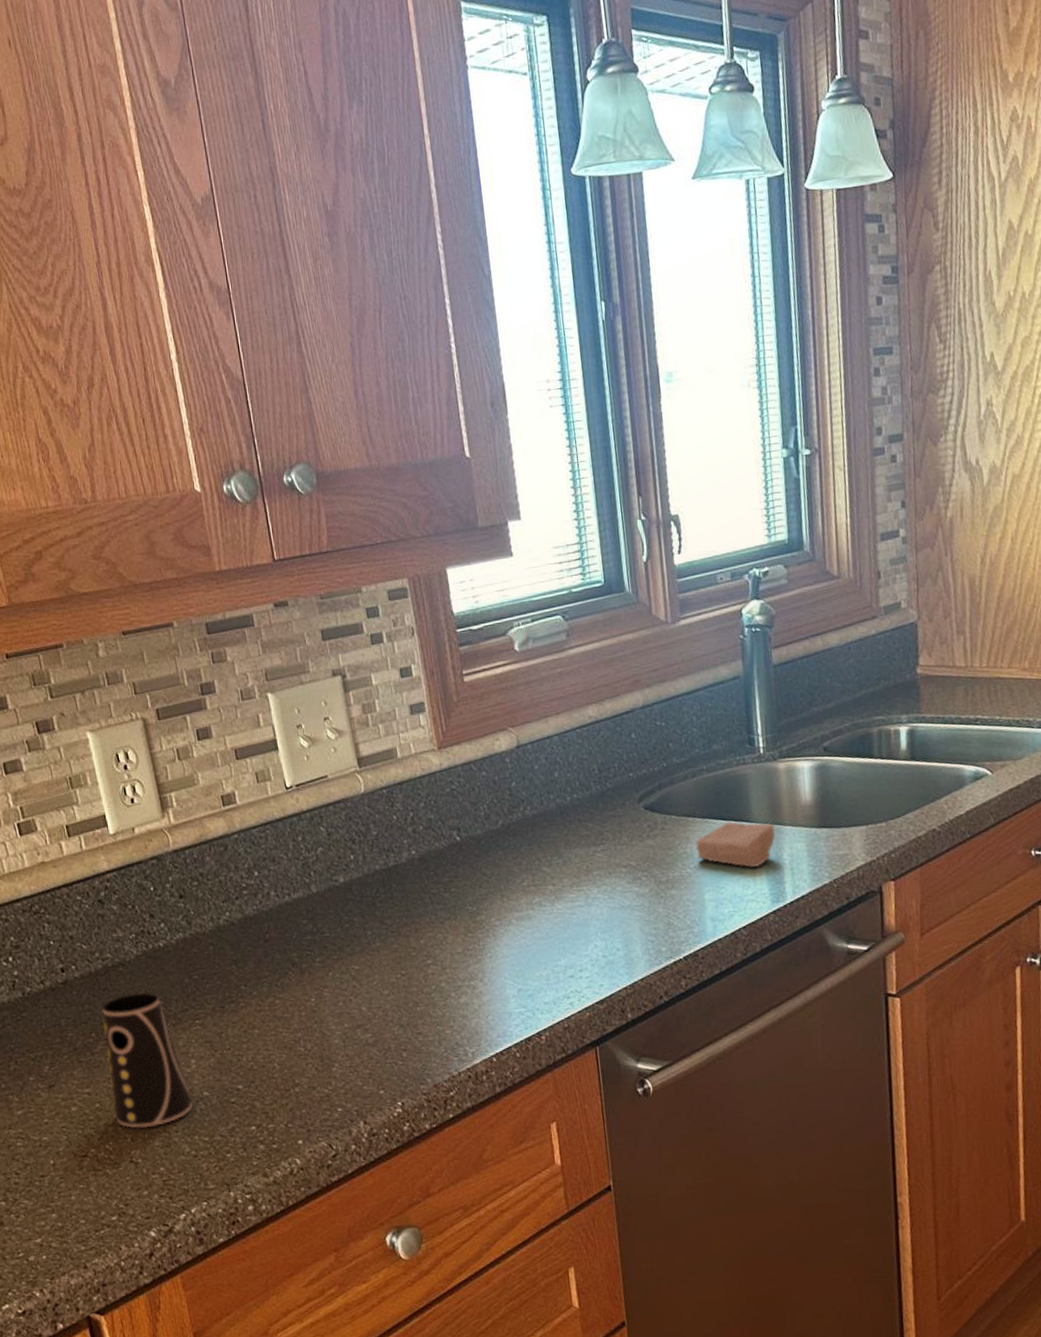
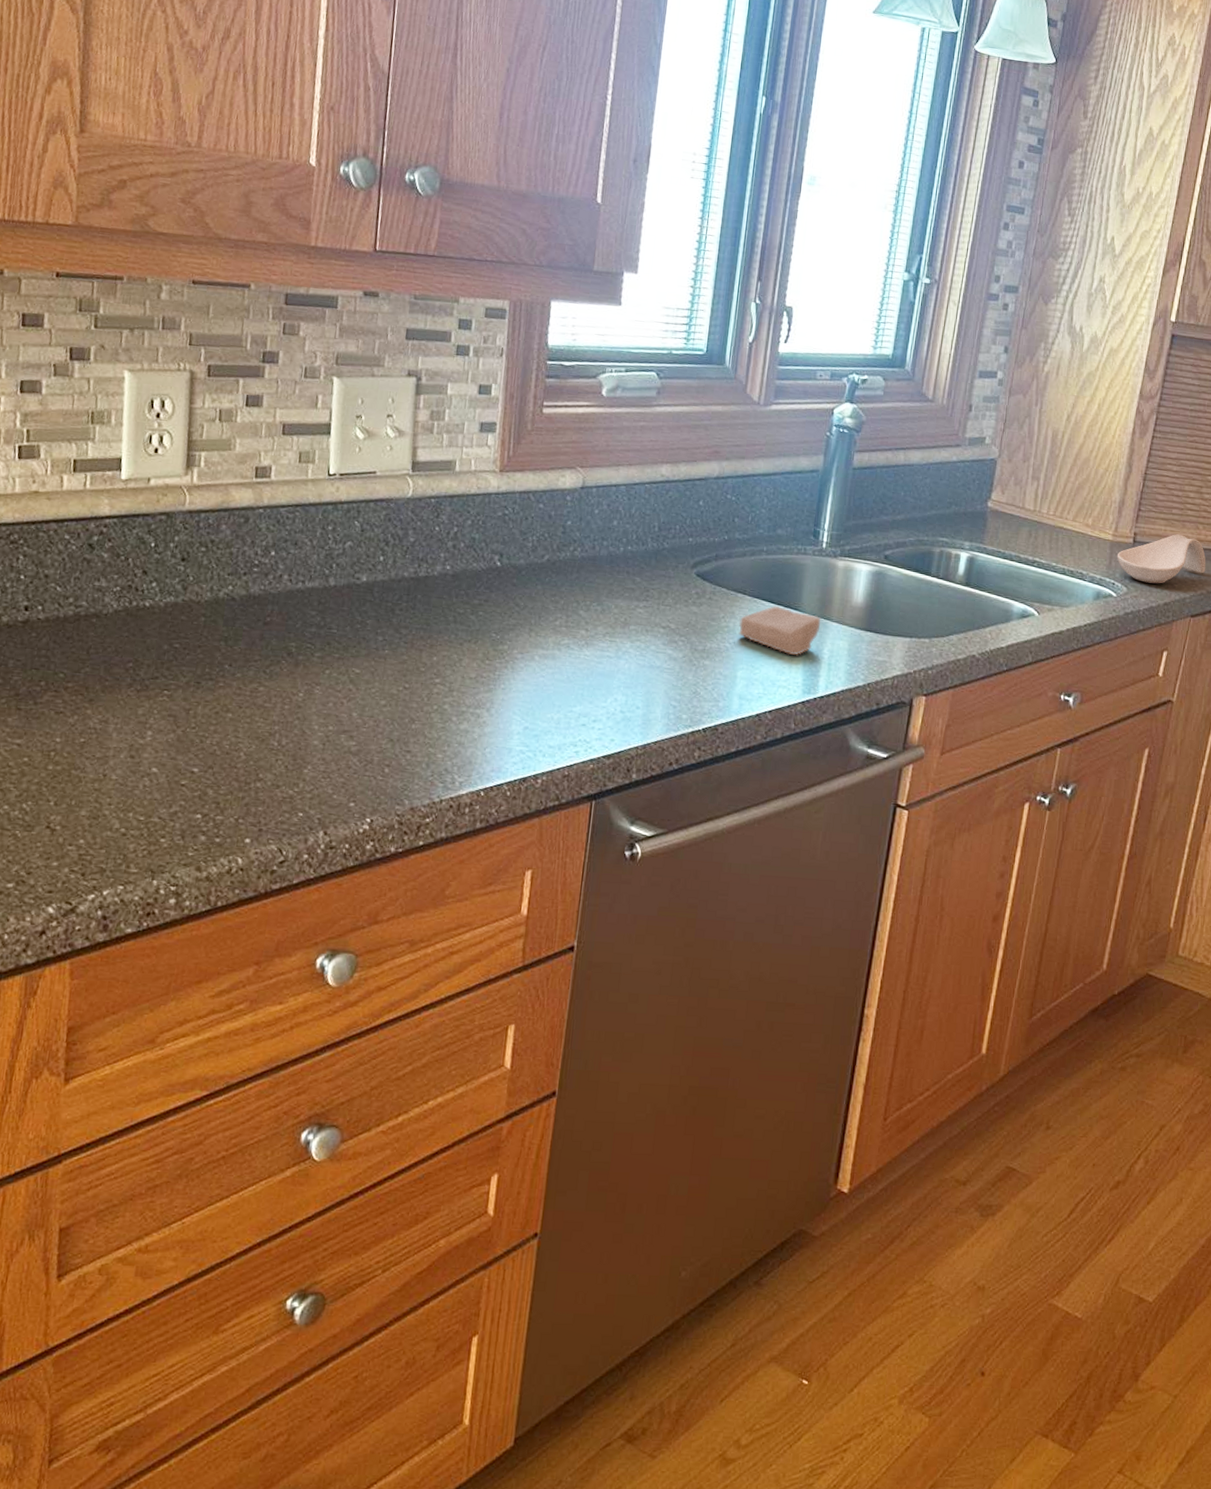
cup: present [102,992,193,1129] -> none [43,649,137,795]

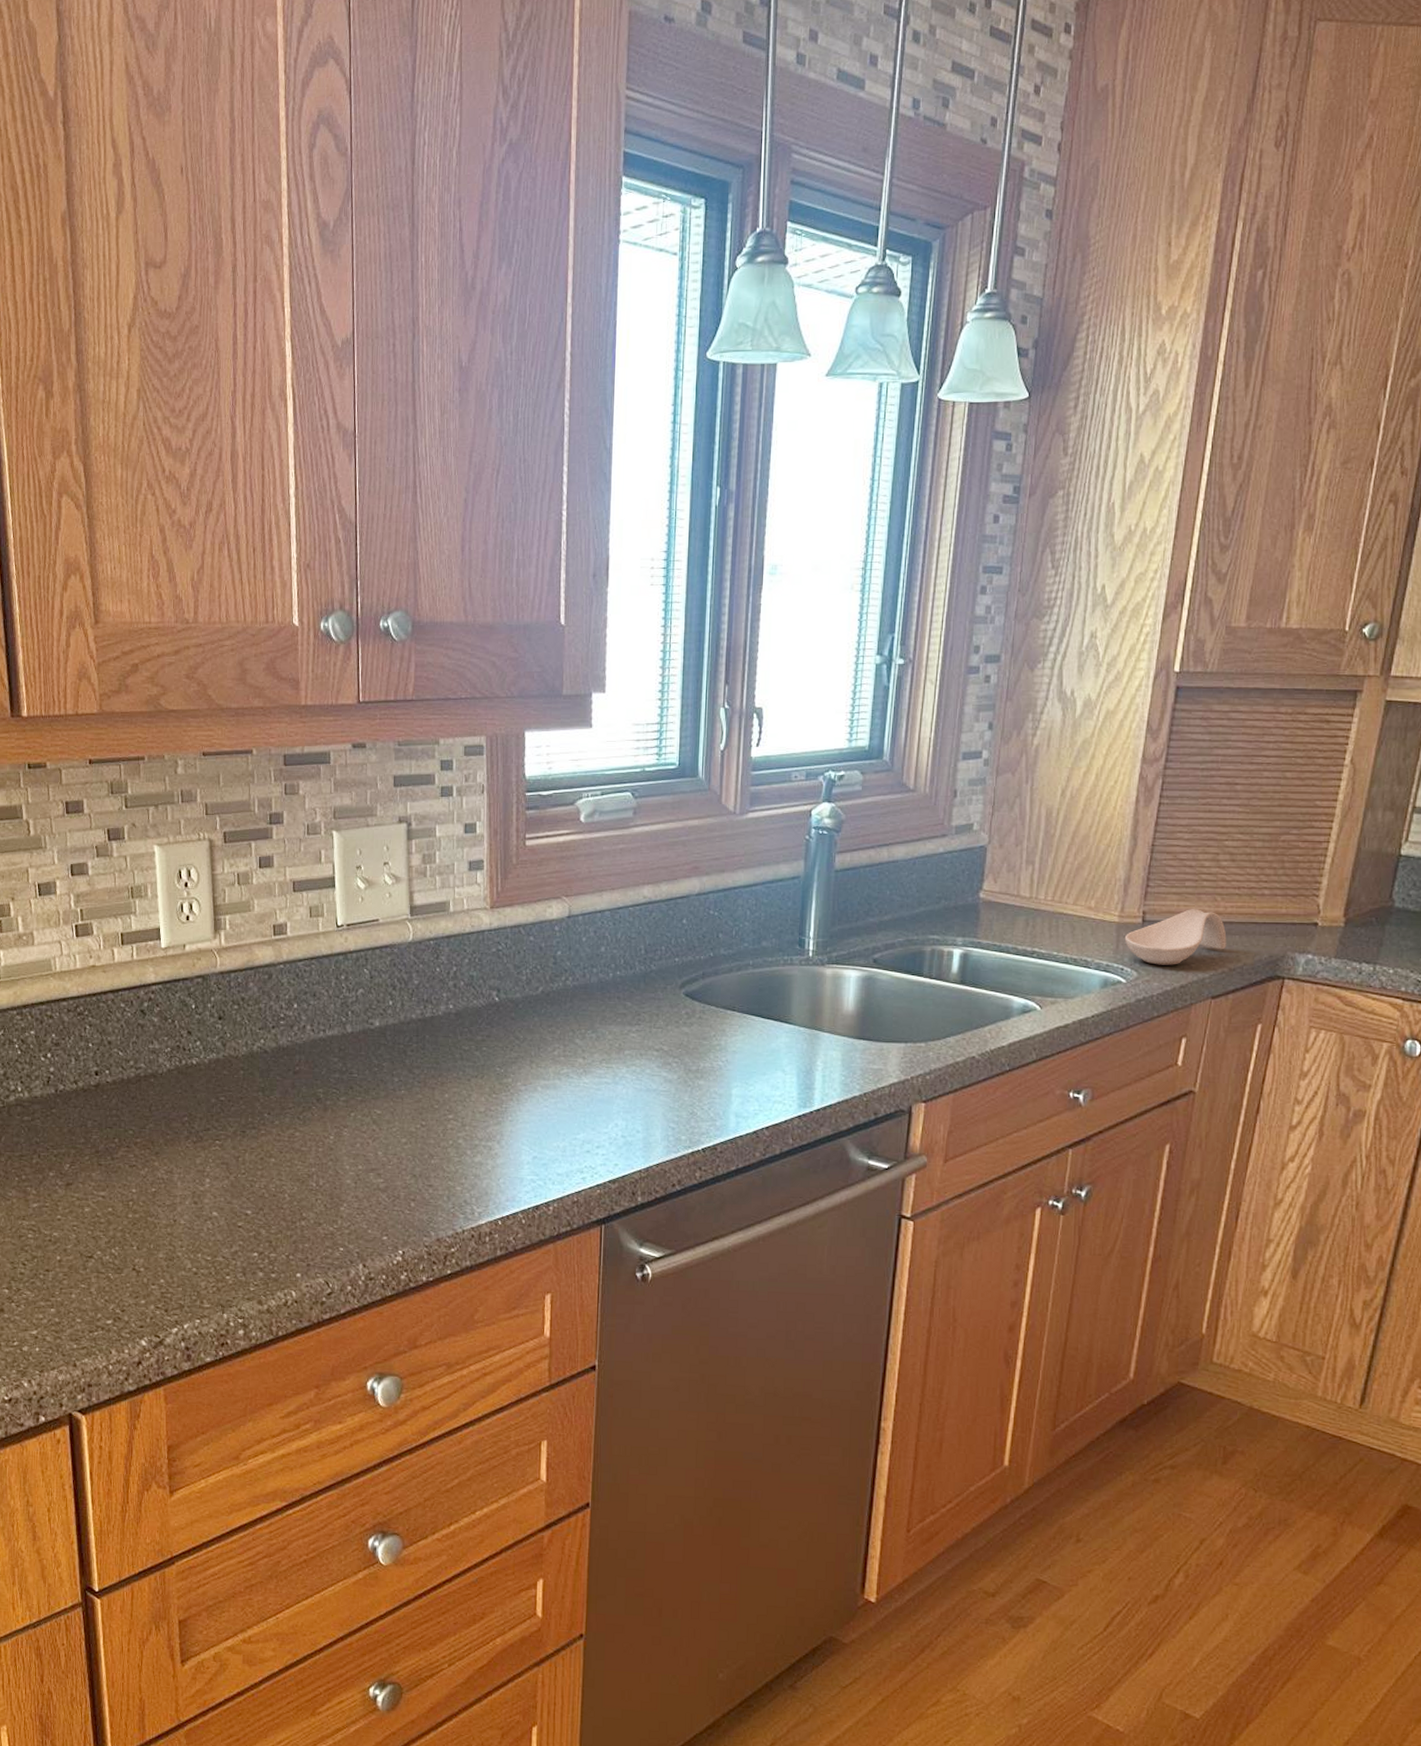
soap bar: present [738,606,821,656] -> none [731,1020,812,1070]

